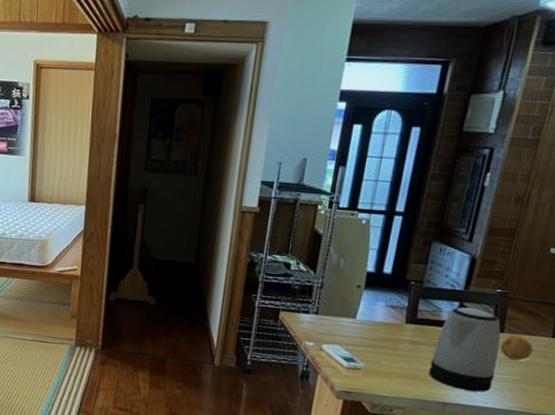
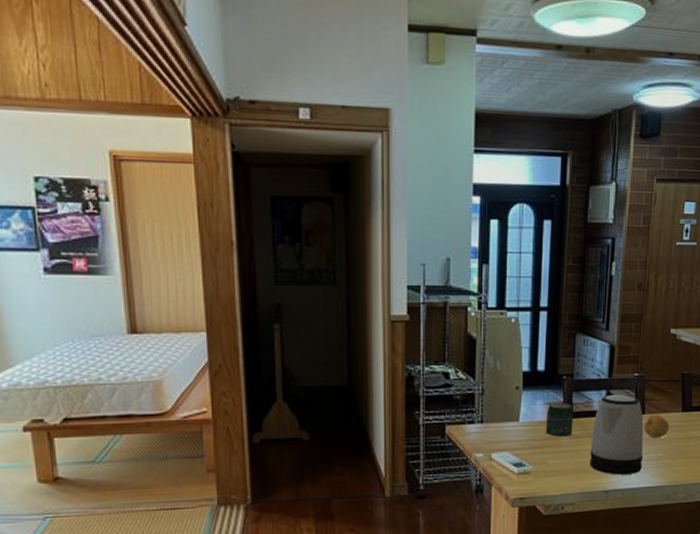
jar: none [383,305,418,342] -> present [545,402,573,437]

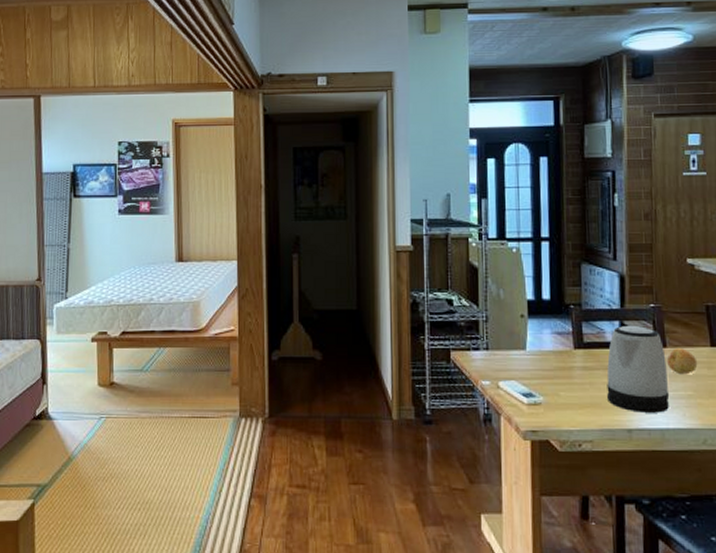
jar: present [545,402,573,437] -> none [554,332,585,368]

